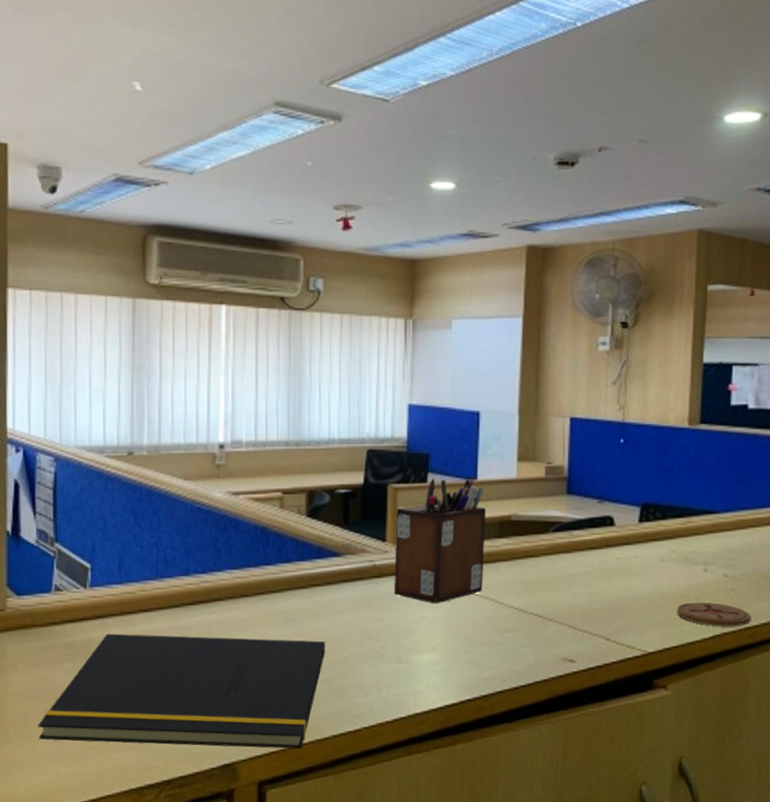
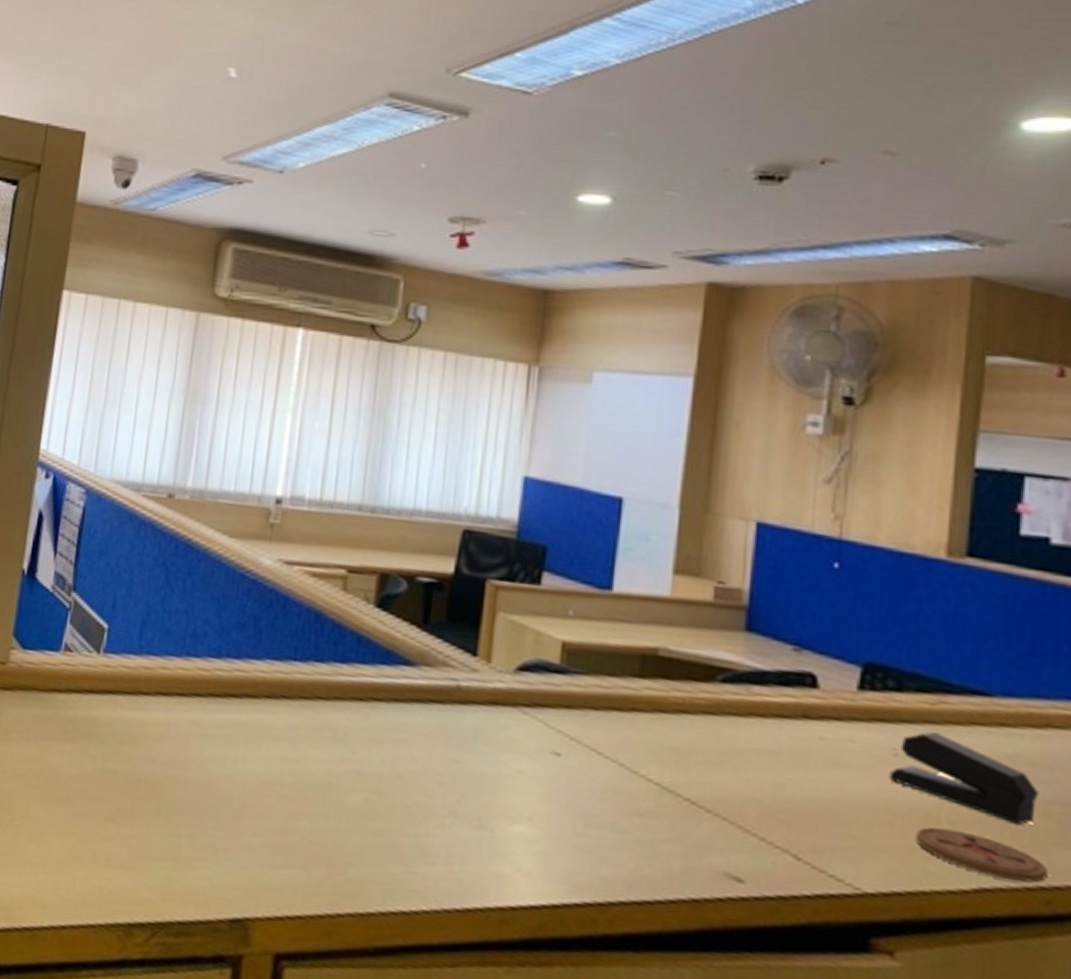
notepad: present [38,633,326,750] -> none [22,714,383,922]
desk organizer: present [394,476,486,604] -> none [482,579,622,756]
stapler: none [660,542,745,592] -> present [889,732,1038,826]

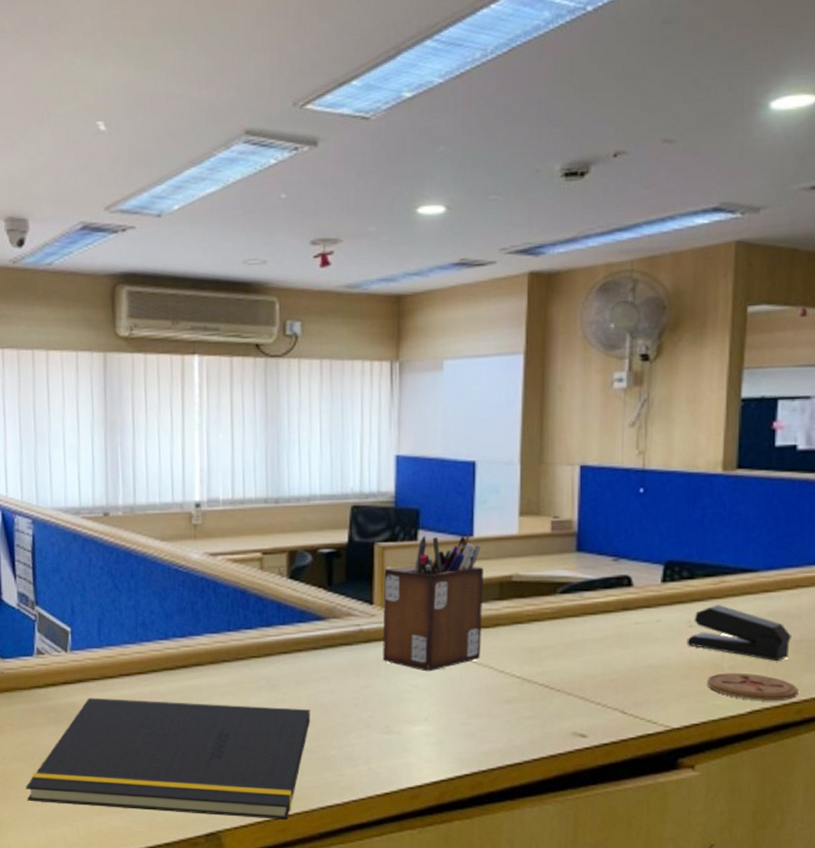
notepad: none [22,714,383,922] -> present [25,698,311,821]
desk organizer: none [482,579,622,756] -> present [382,533,483,672]

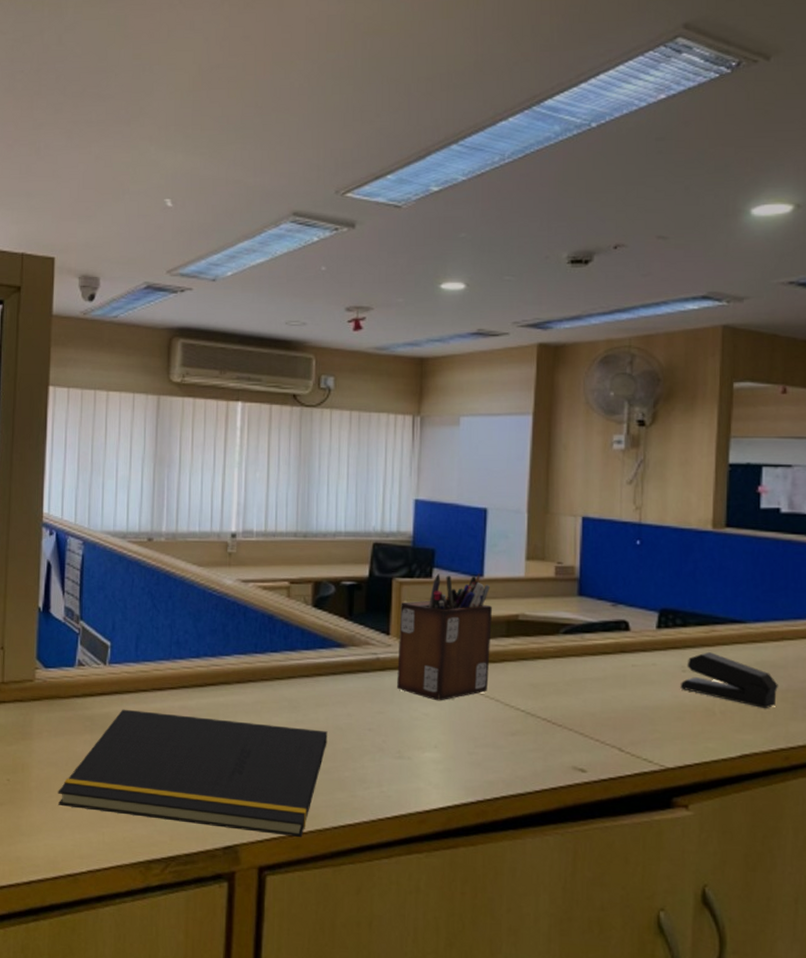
coaster: present [706,672,798,701] -> none [699,717,786,747]

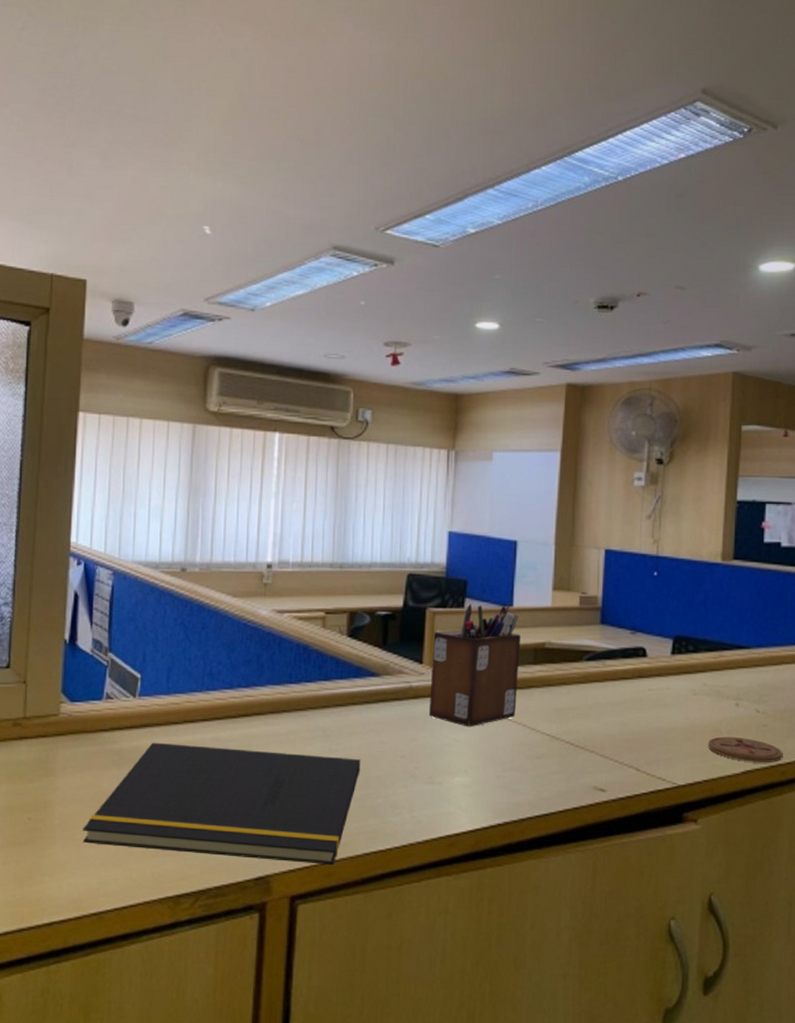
stapler: present [680,652,778,709] -> none [691,676,777,728]
coaster: none [699,717,786,747] -> present [707,736,783,763]

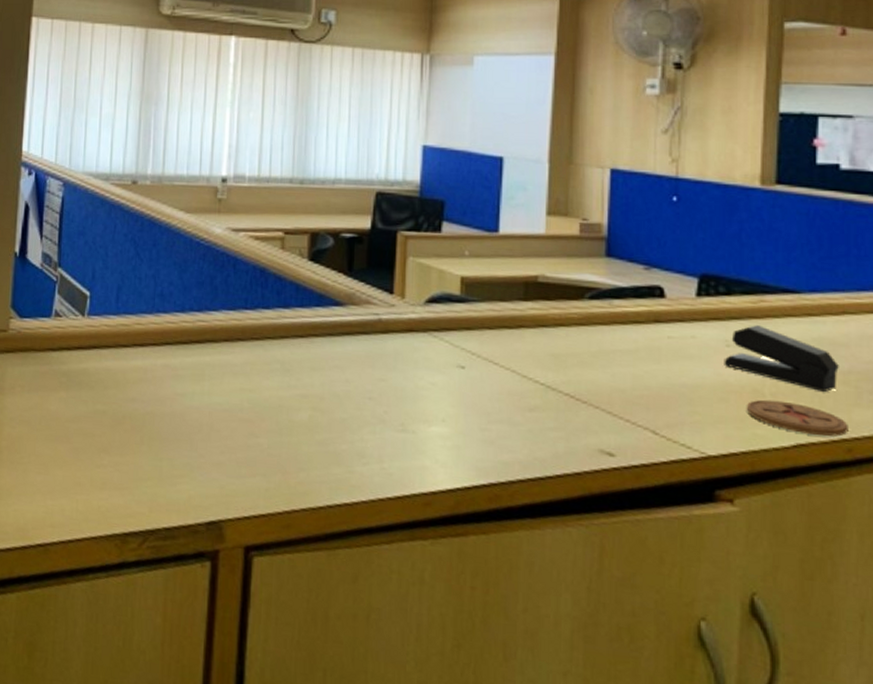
notepad: present [82,742,361,866] -> none [30,365,323,516]
desk organizer: present [429,603,520,727] -> none [401,227,508,370]
stapler: none [691,676,777,728] -> present [724,325,839,393]

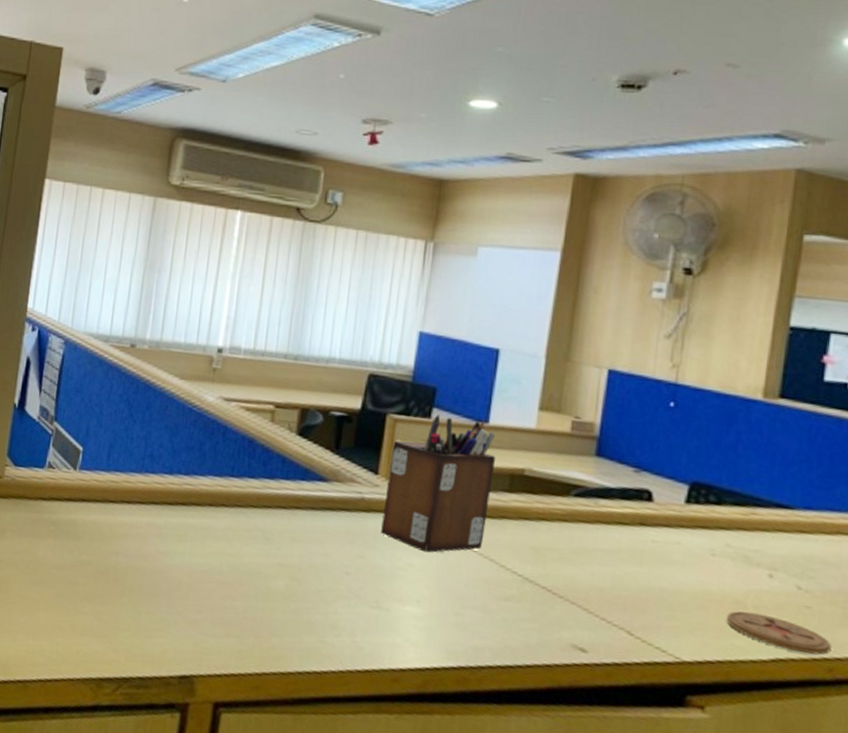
desk organizer: none [401,227,508,370] -> present [381,414,495,553]
stapler: present [724,325,839,393] -> none [707,537,827,611]

